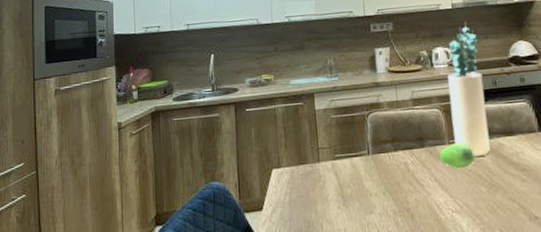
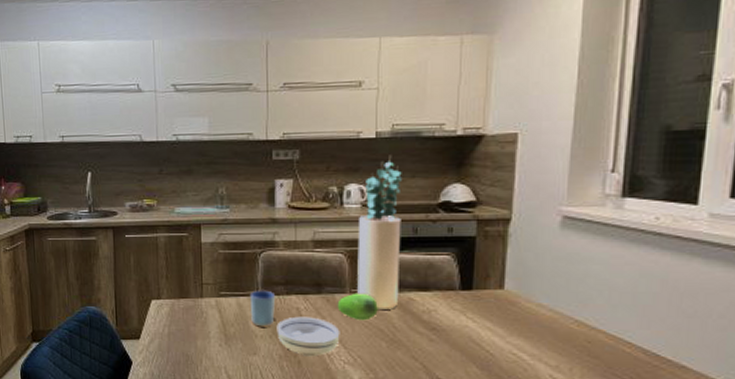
mug: none [362,148,386,185] -> present [249,290,276,327]
bowl: none [388,170,445,210] -> present [276,316,340,357]

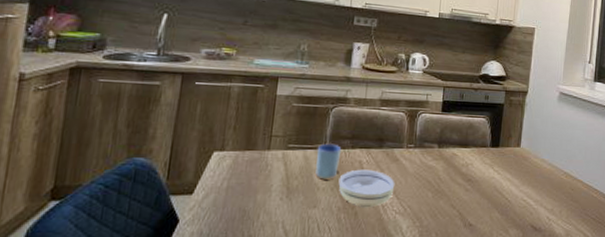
fruit: present [337,293,378,321] -> none [395,148,429,173]
vase: present [357,154,402,309] -> none [413,32,456,163]

